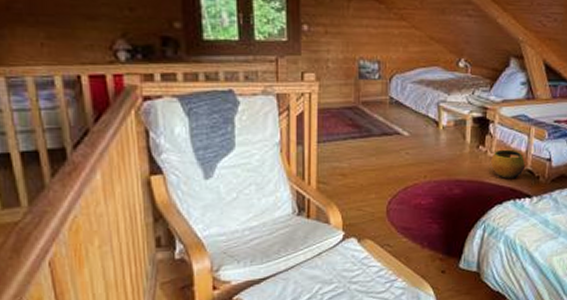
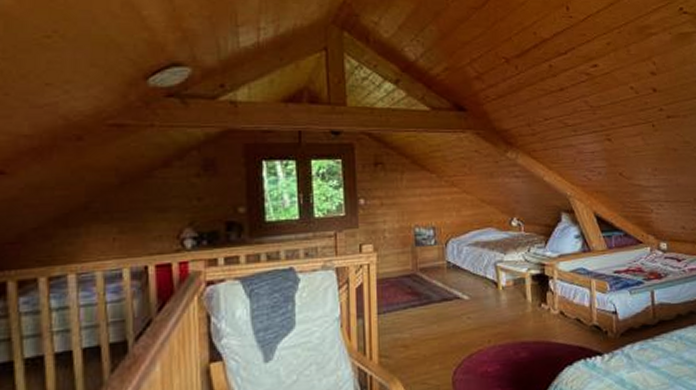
clay pot: present [491,149,526,180] -> none [555,305,592,338]

